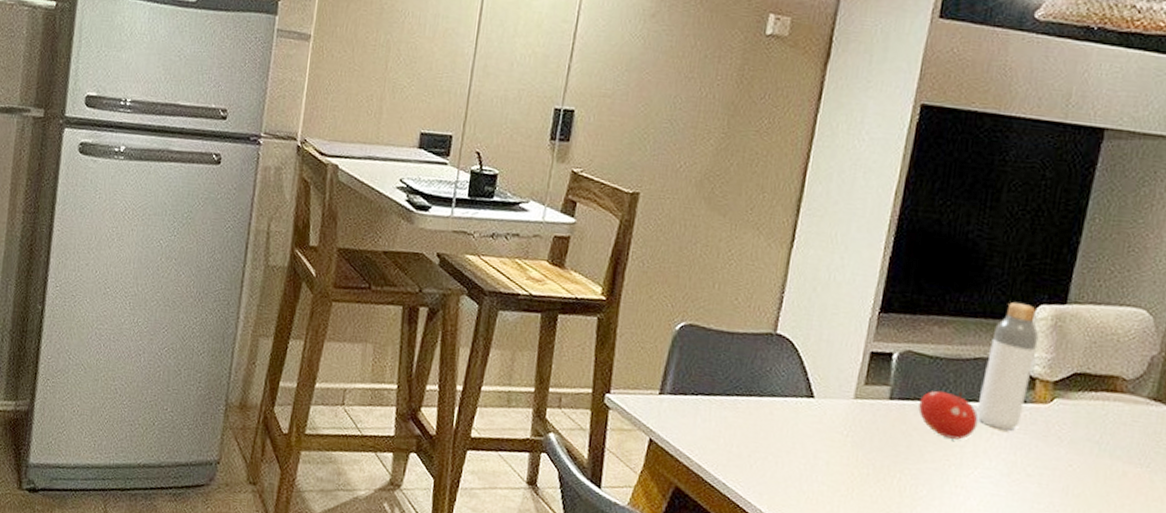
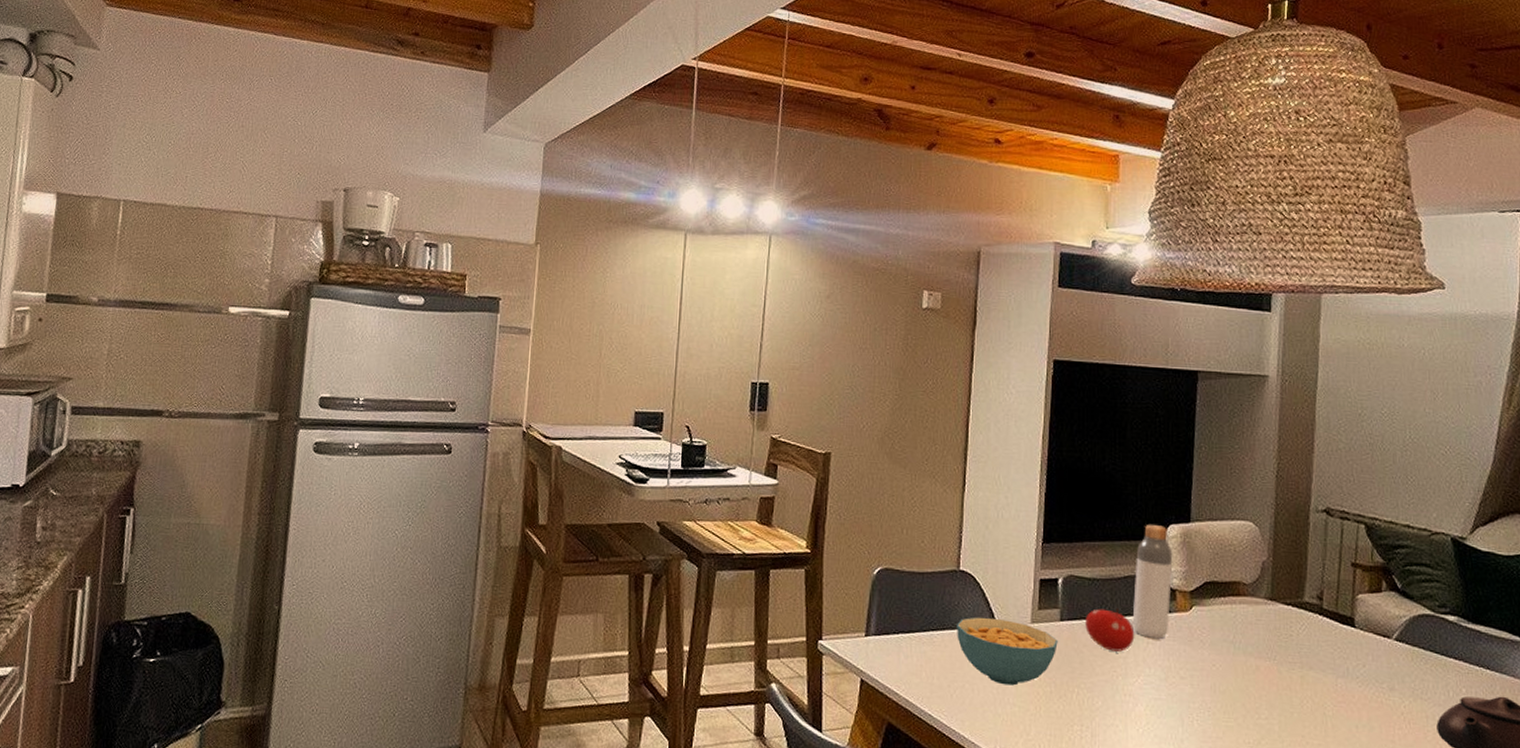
cereal bowl: none [764,385,884,463] -> present [957,617,1058,686]

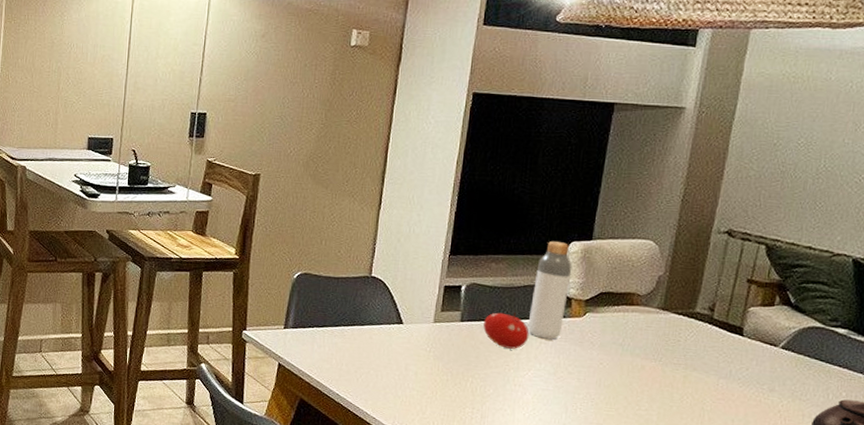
cereal bowl: present [957,617,1058,686] -> none [365,316,457,374]

